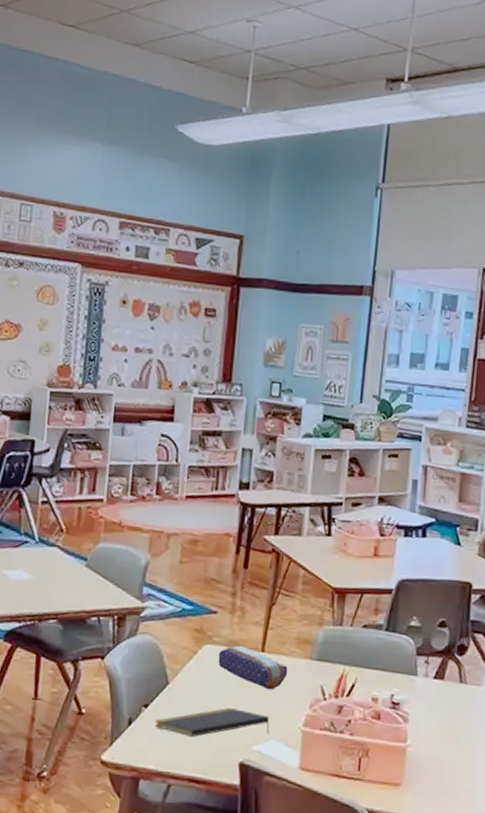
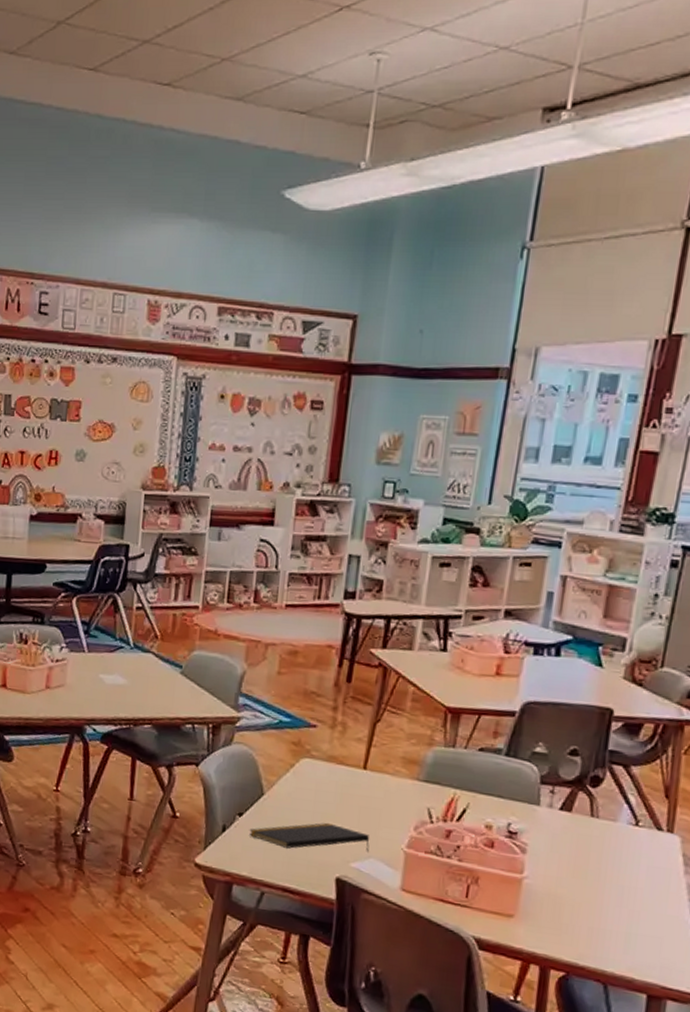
pencil case: present [218,645,288,690] -> none [316,760,392,809]

